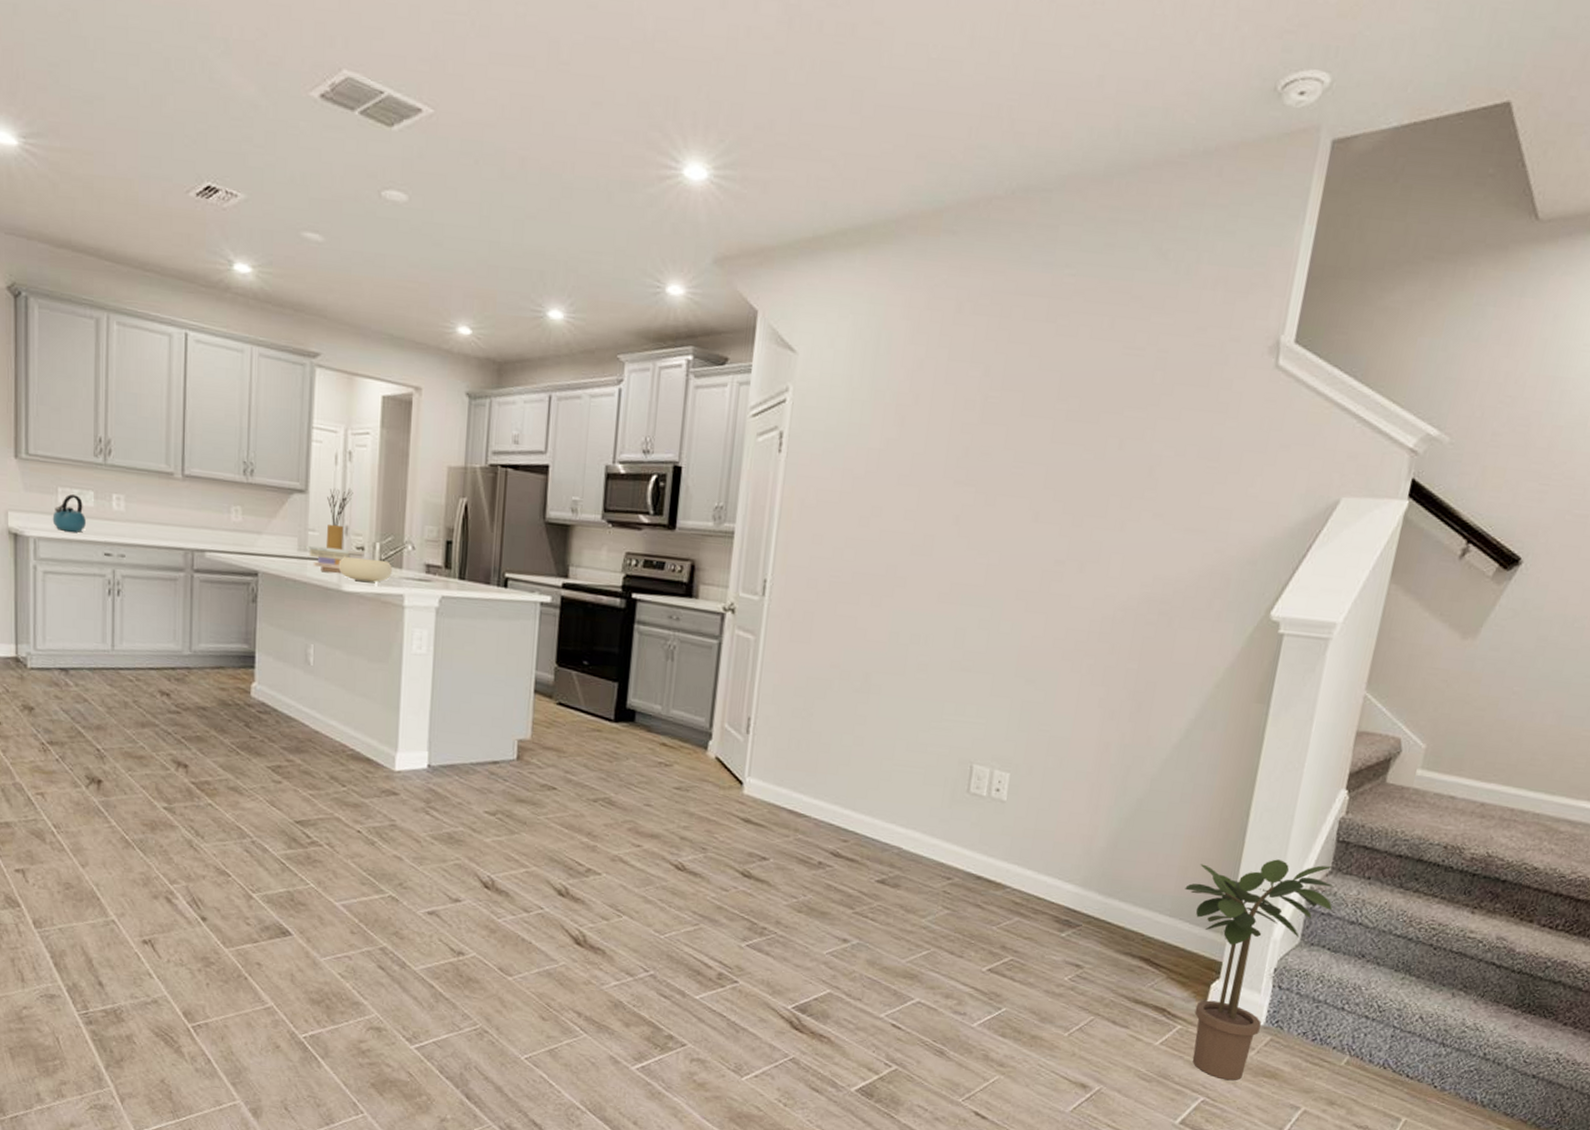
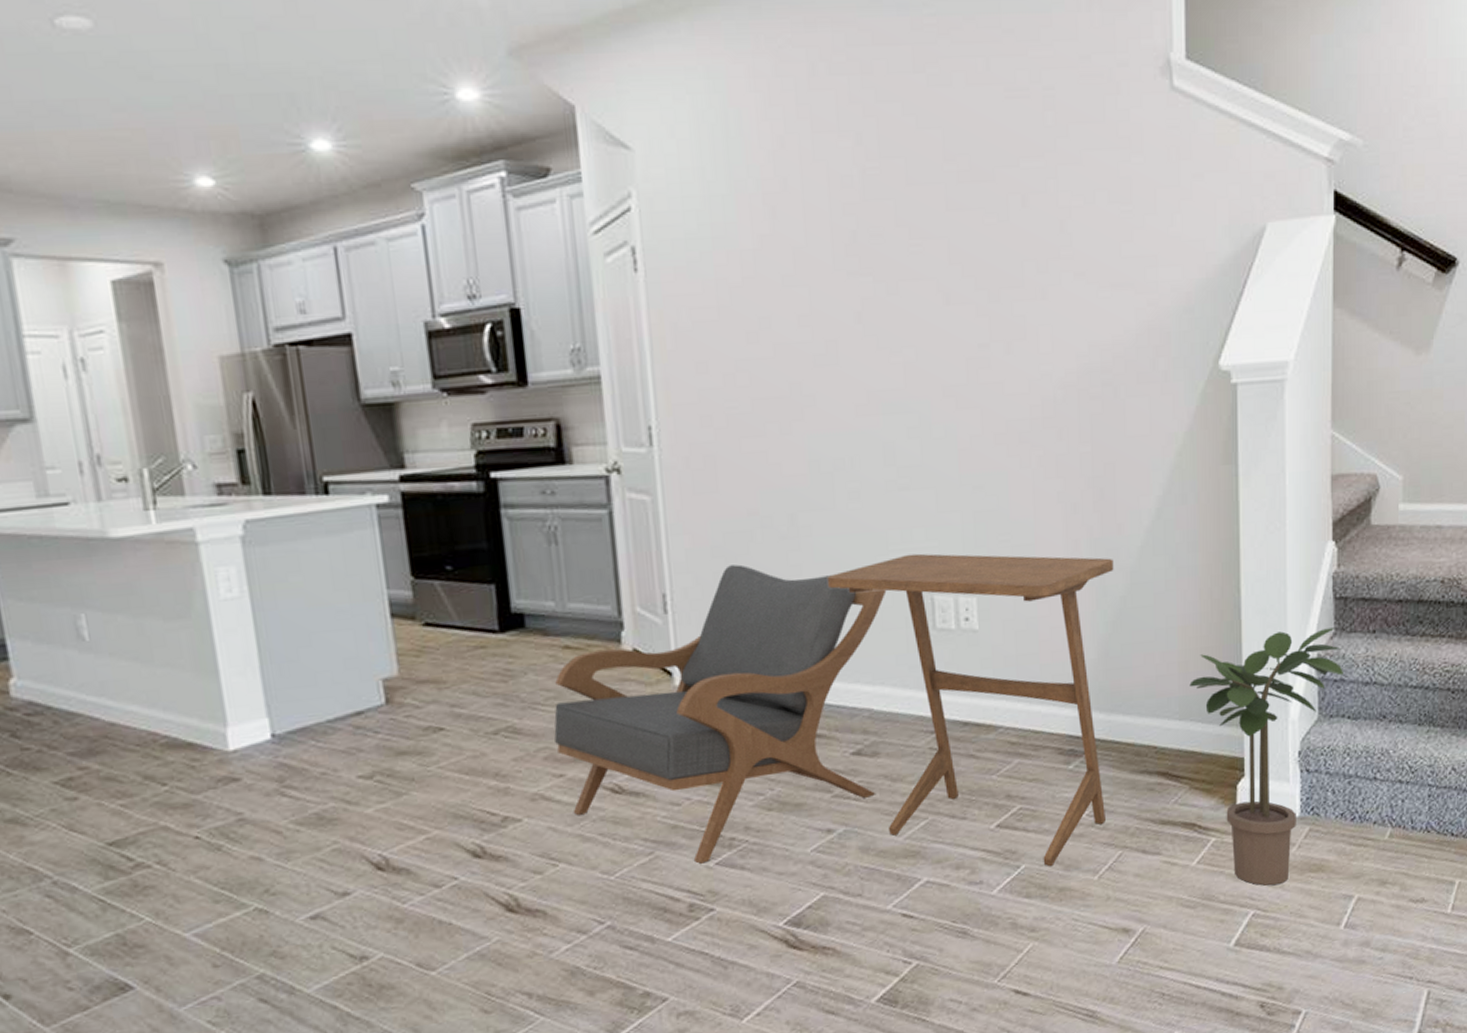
books: present [305,545,364,575] -> none [46,484,130,520]
vase: present [325,488,353,550] -> none [63,405,99,488]
bowl: present [338,557,392,582] -> none [96,490,172,522]
armchair: none [639,705,934,943] -> present [554,564,887,864]
side table: none [884,725,1138,1016] -> present [826,553,1114,867]

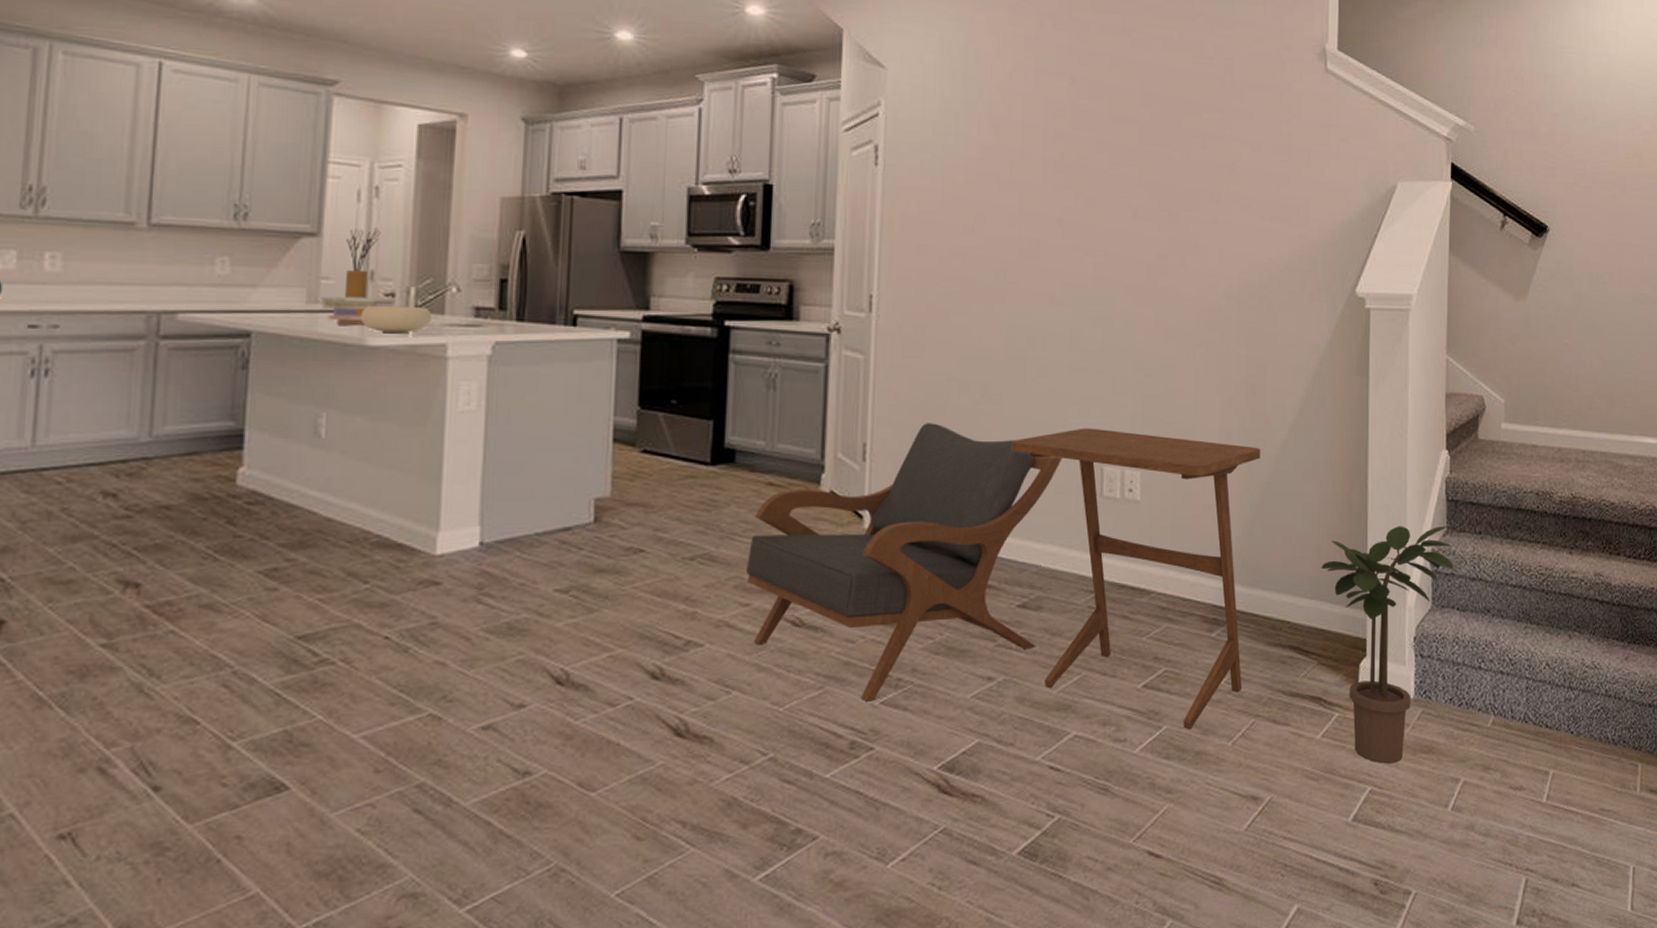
books: none [46,484,130,520] -> present [316,296,395,327]
vase: none [63,405,99,488] -> present [344,227,381,298]
bowl: none [96,490,172,522] -> present [360,306,431,333]

